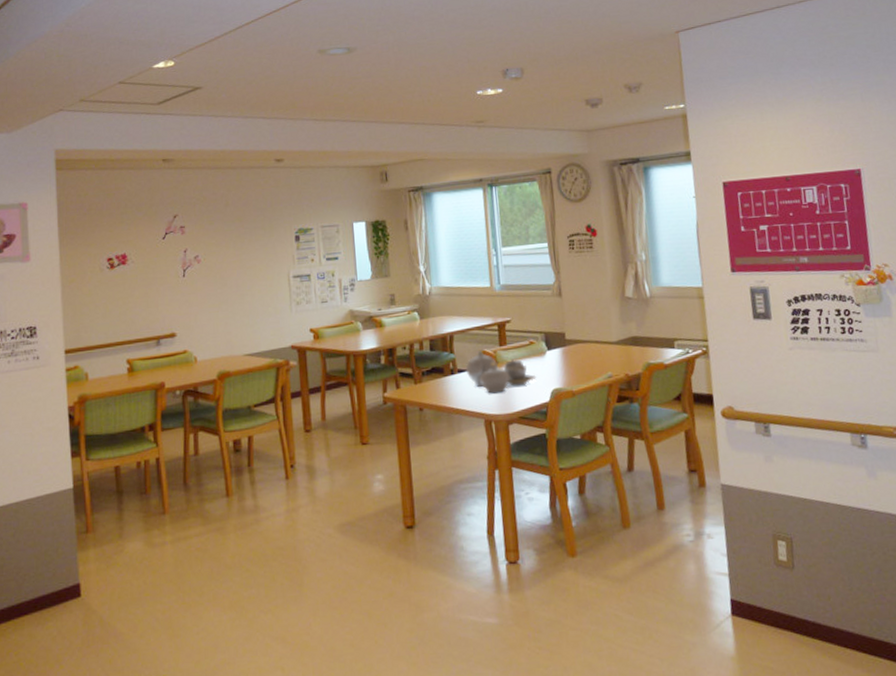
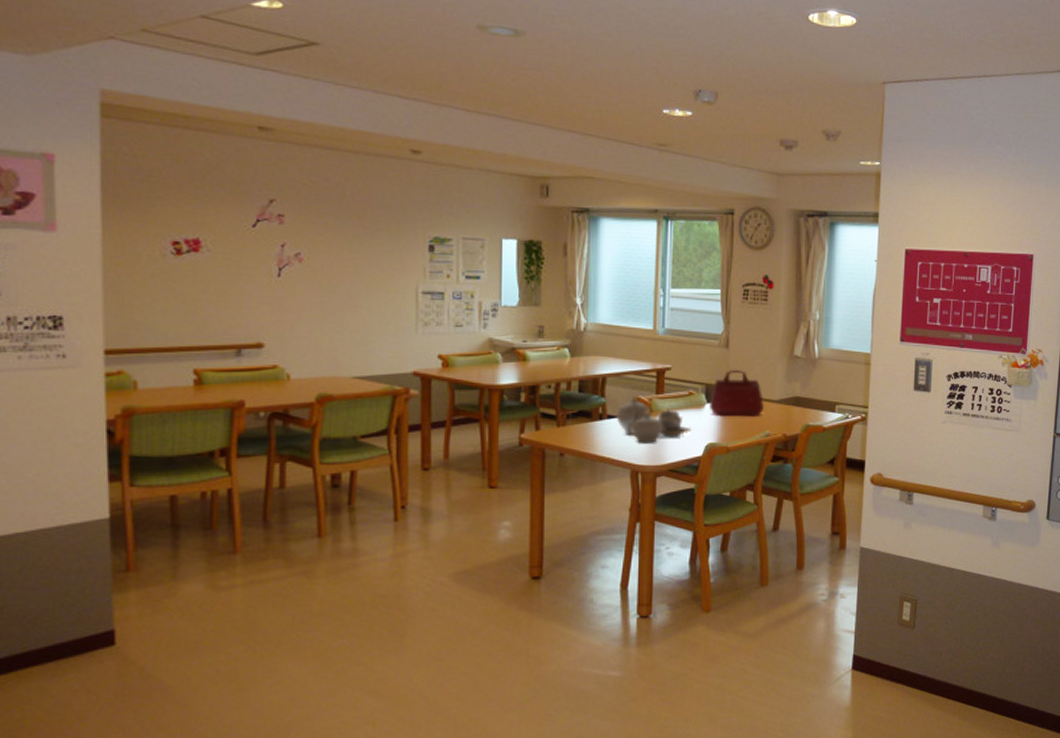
handbag: none [550,315,604,362] -> present [710,369,765,417]

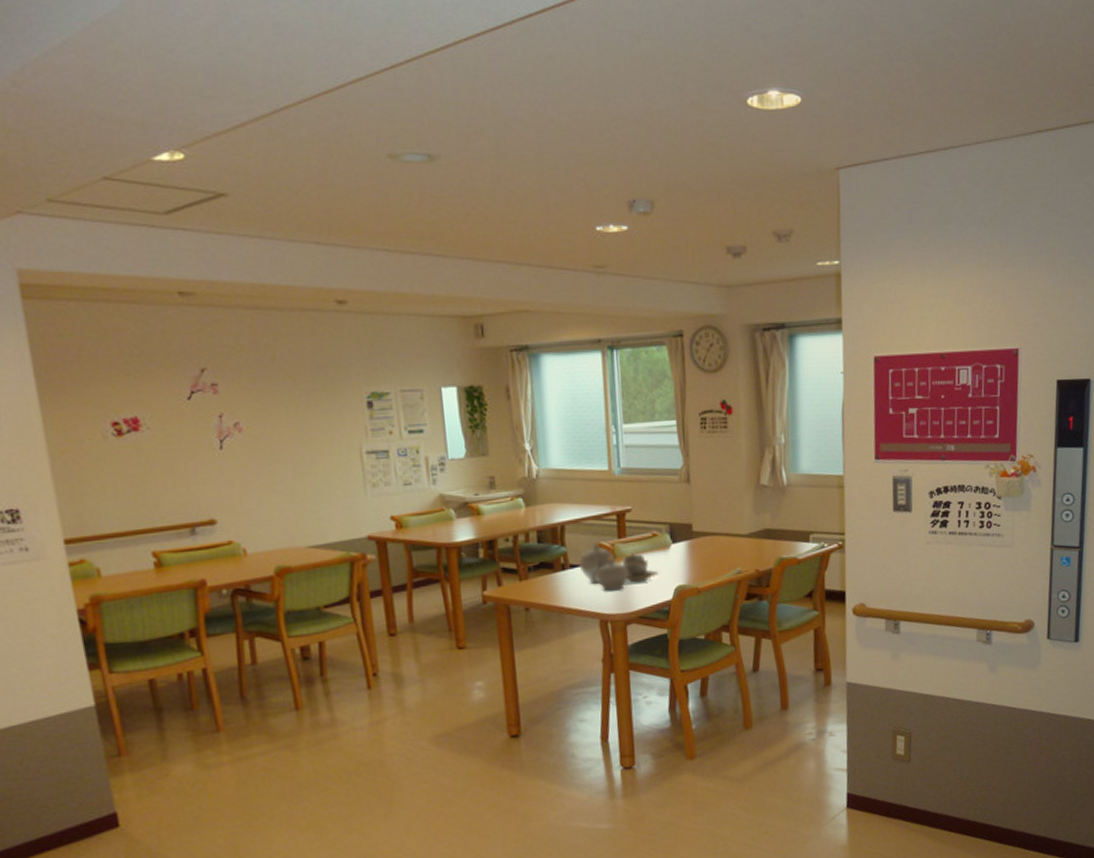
handbag: present [710,369,765,417] -> none [675,505,734,557]

